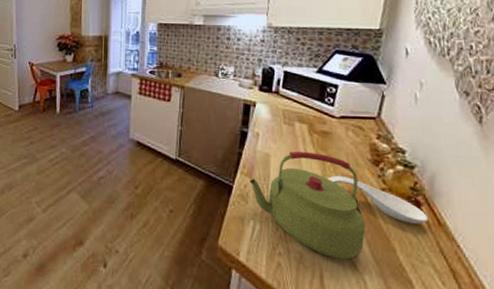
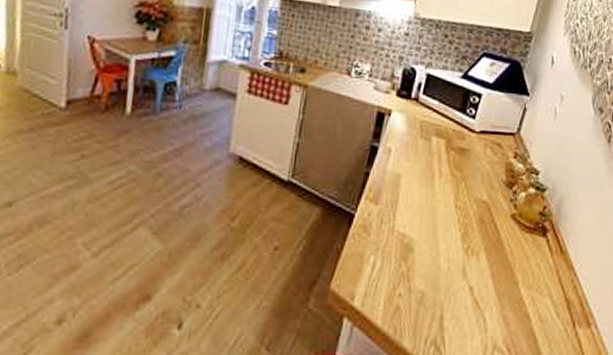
kettle: present [249,151,366,260] -> none [374,171,493,297]
spoon rest: present [327,175,429,224] -> none [459,199,552,252]

